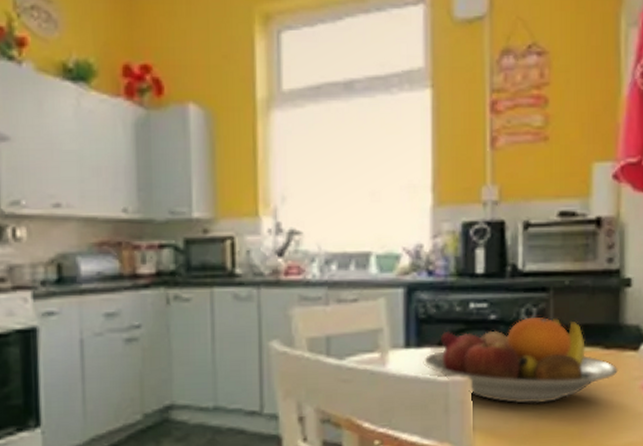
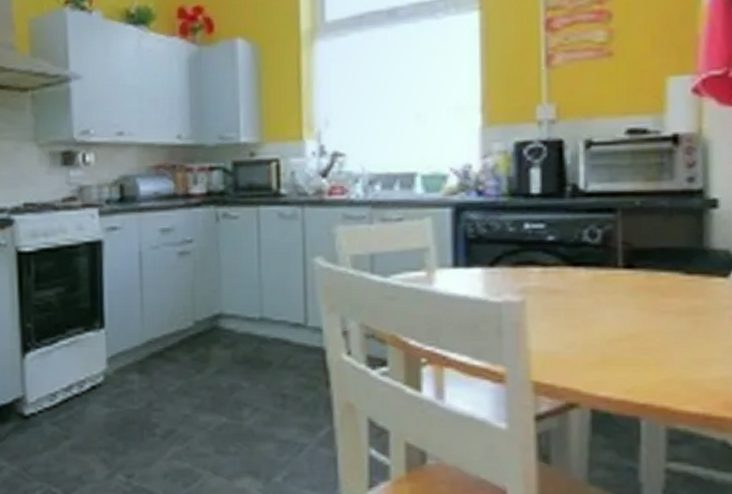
fruit bowl: present [423,317,619,404] -> none [473,239,704,329]

